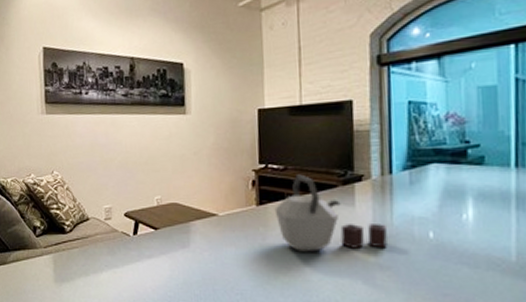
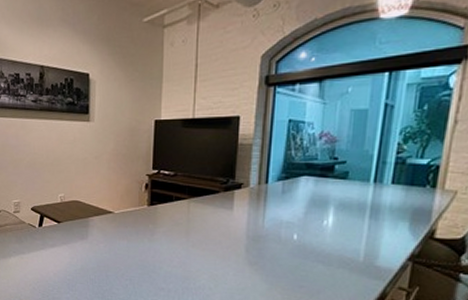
kettle: present [274,174,387,252] -> none [163,180,258,247]

